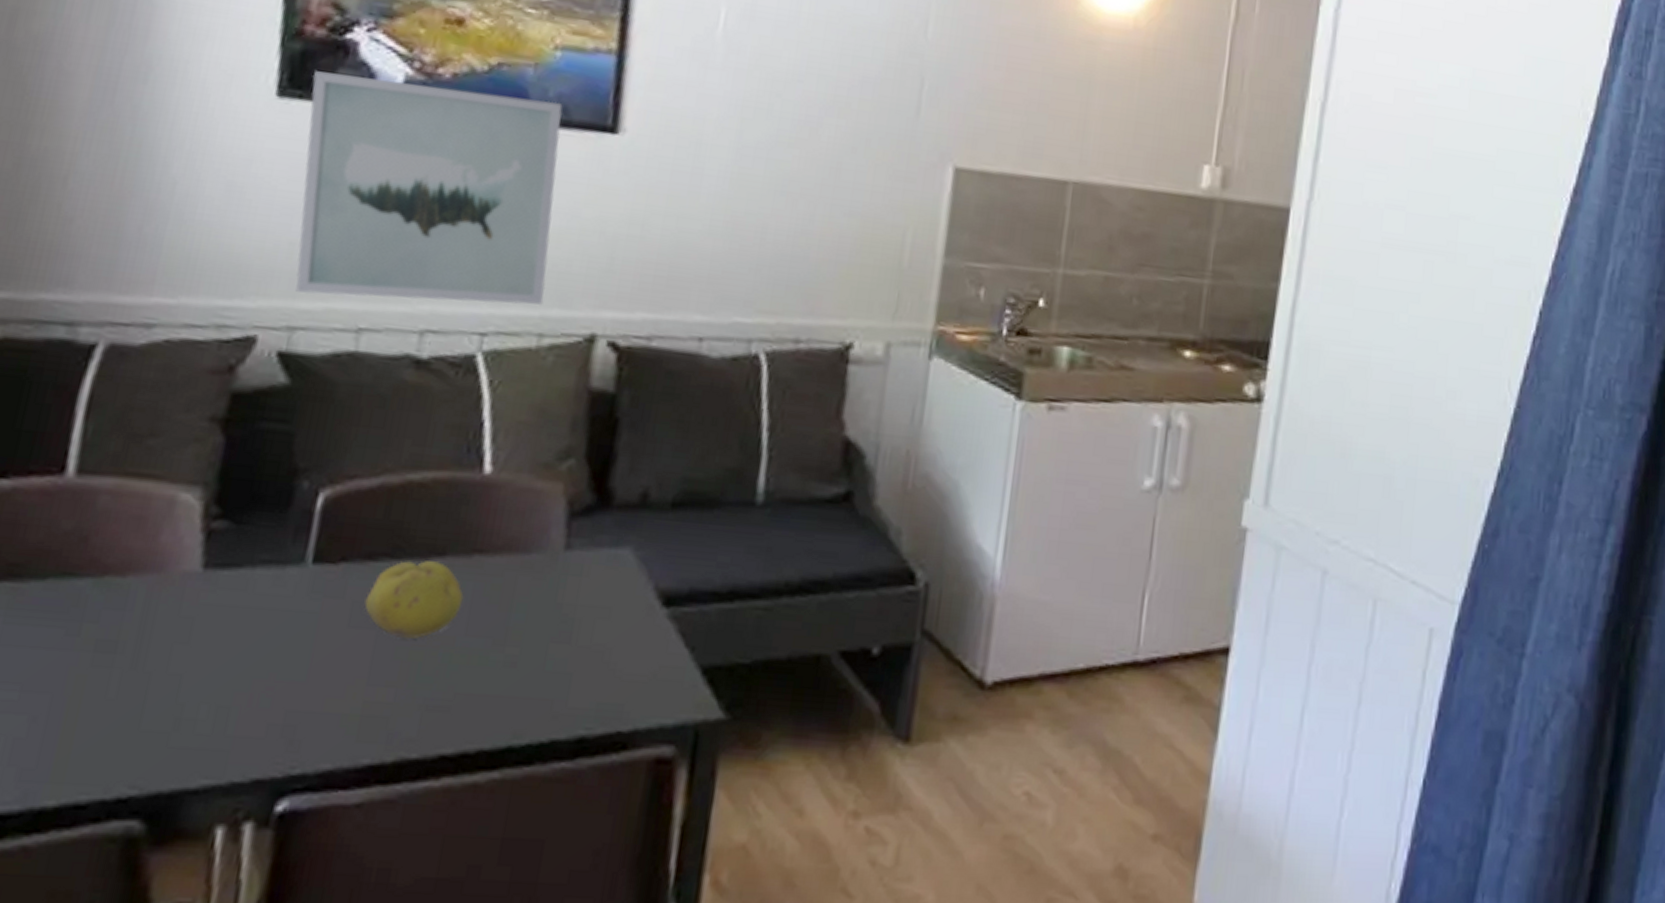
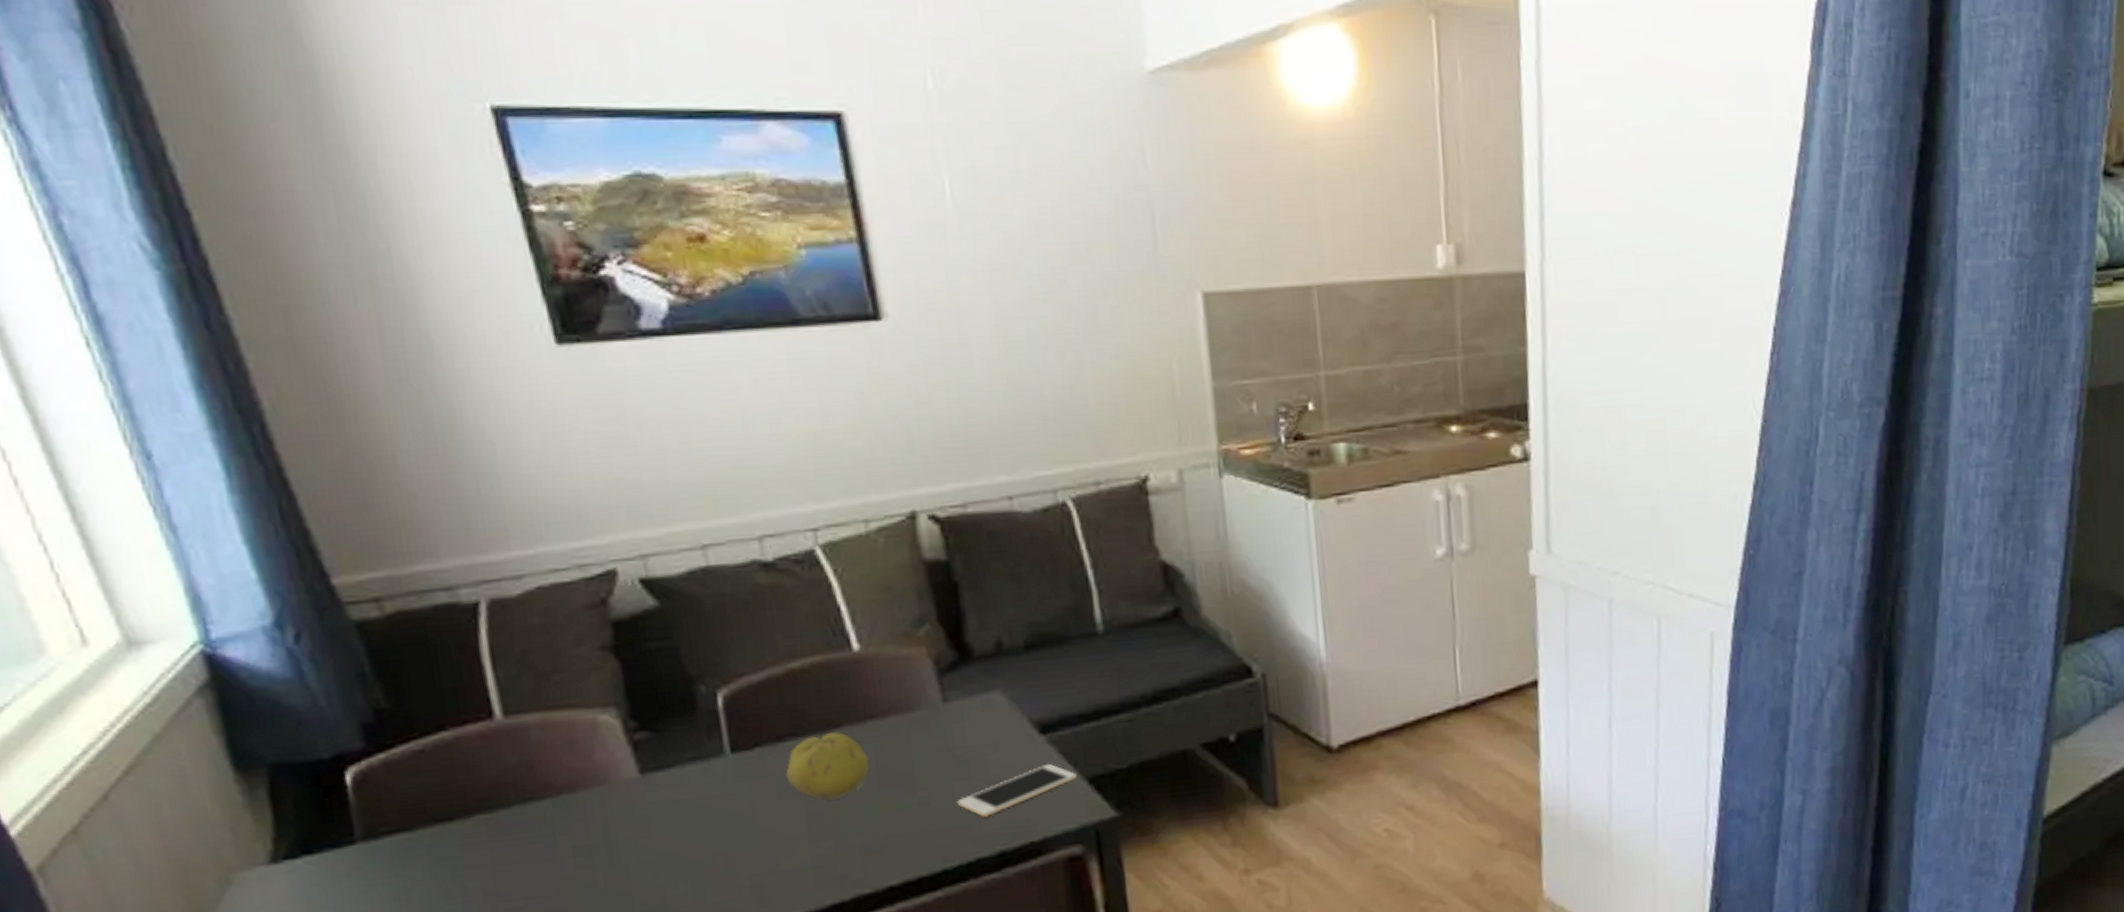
wall art: present [295,71,563,305] -> none [583,299,860,522]
cell phone: none [547,643,691,692] -> present [957,764,1077,817]

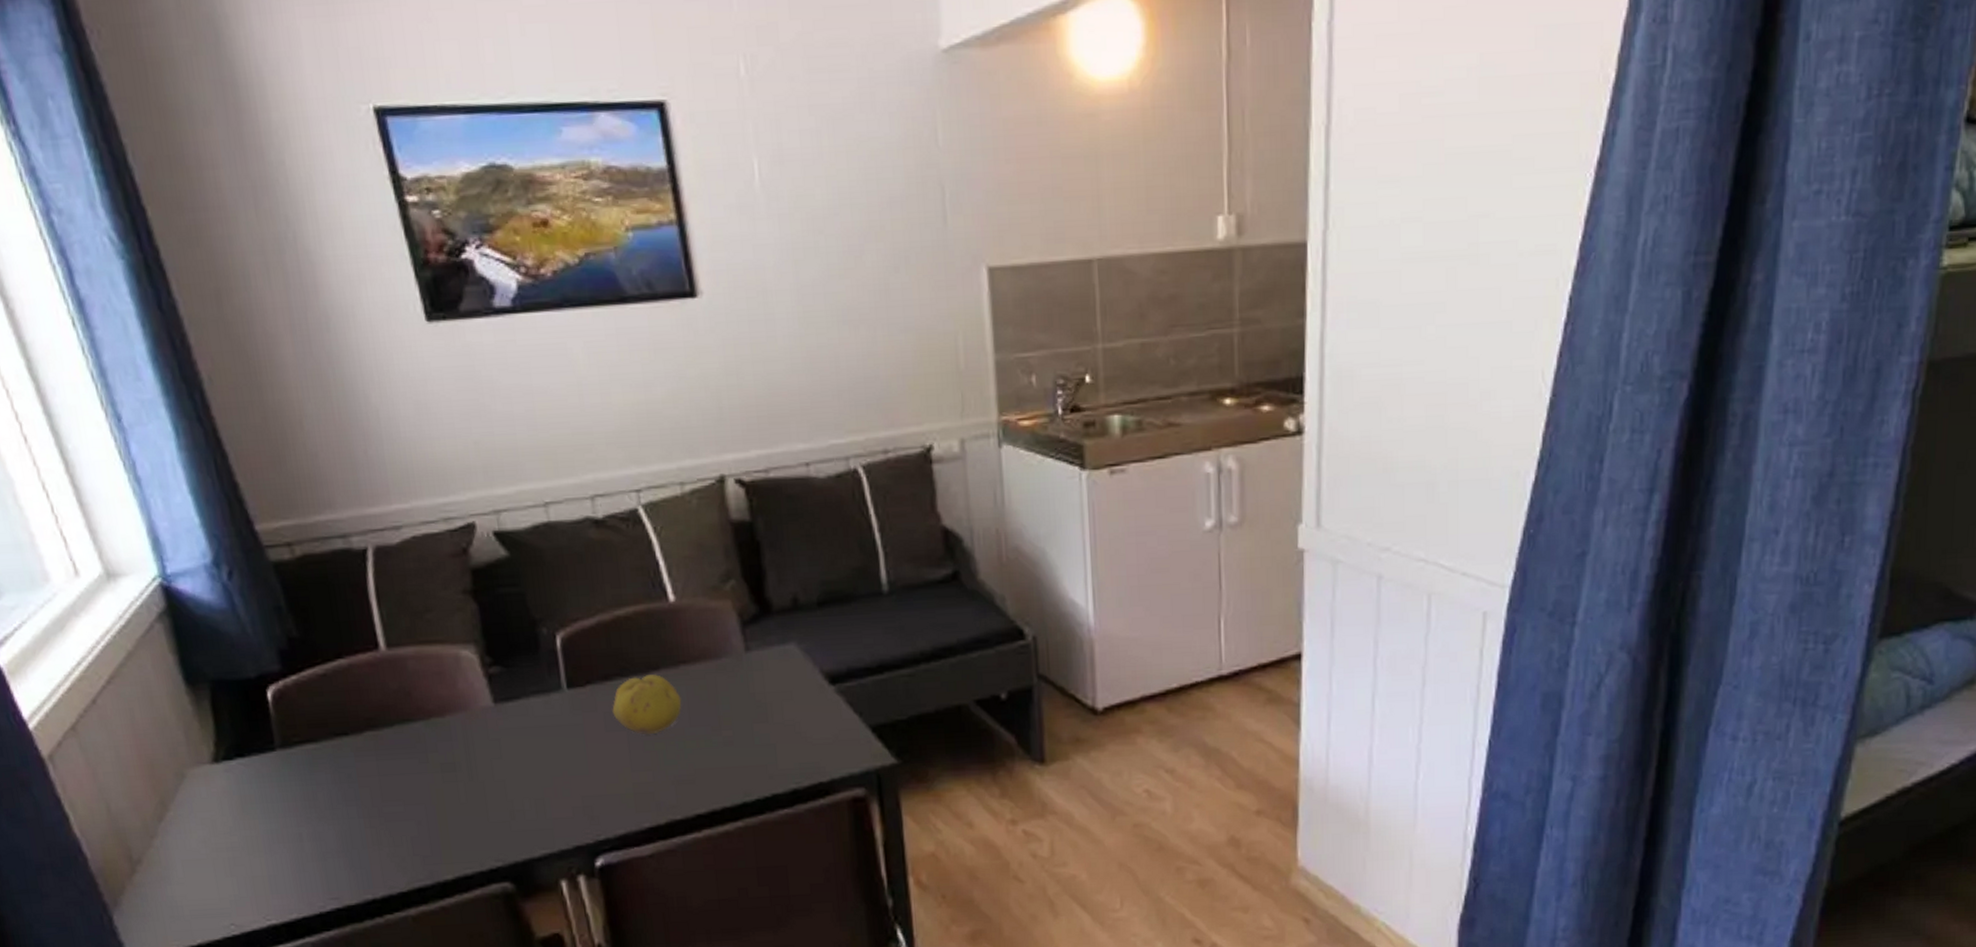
cell phone: present [957,764,1077,817] -> none [756,712,862,757]

